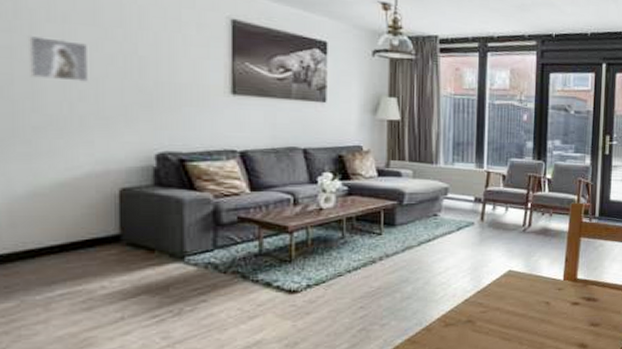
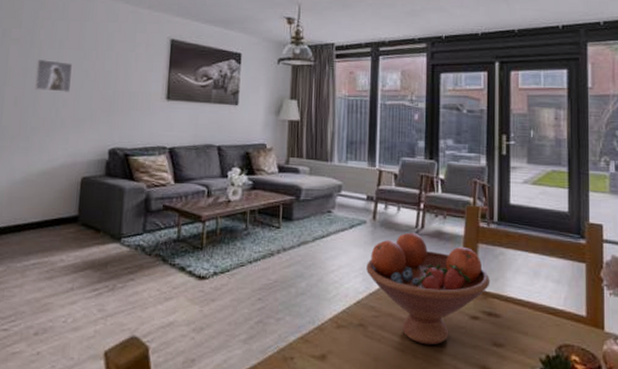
fruit bowl: none [474,231,590,332] -> present [366,232,490,345]

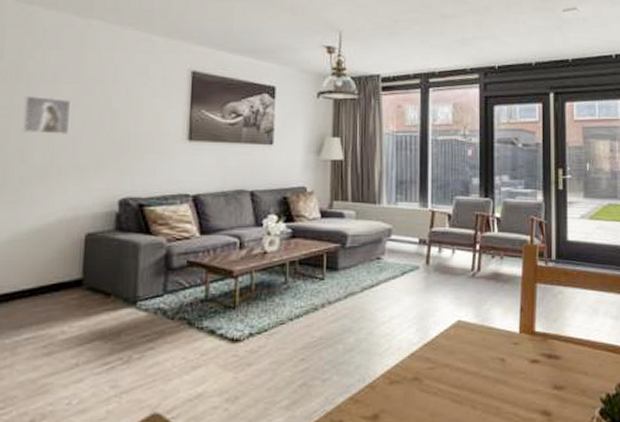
fruit bowl: present [366,232,490,345] -> none [420,276,550,394]

